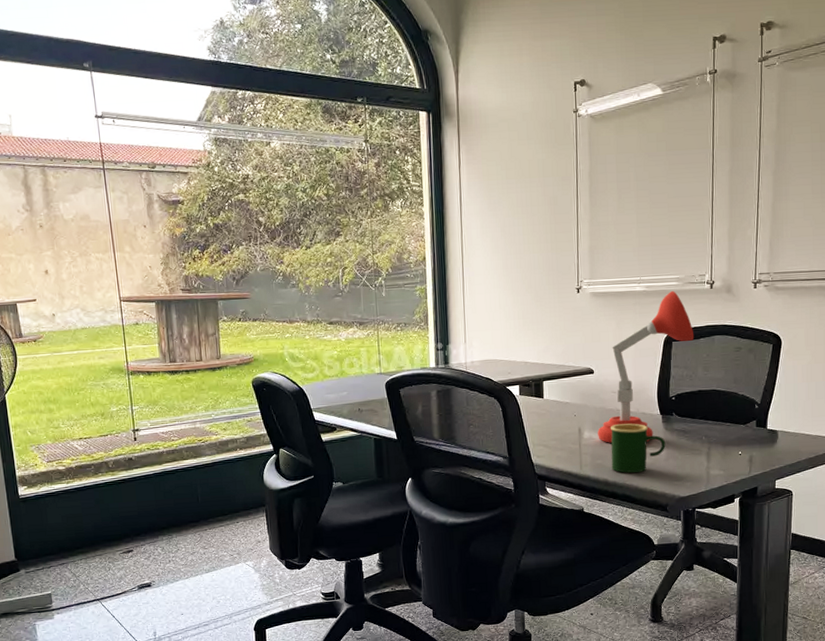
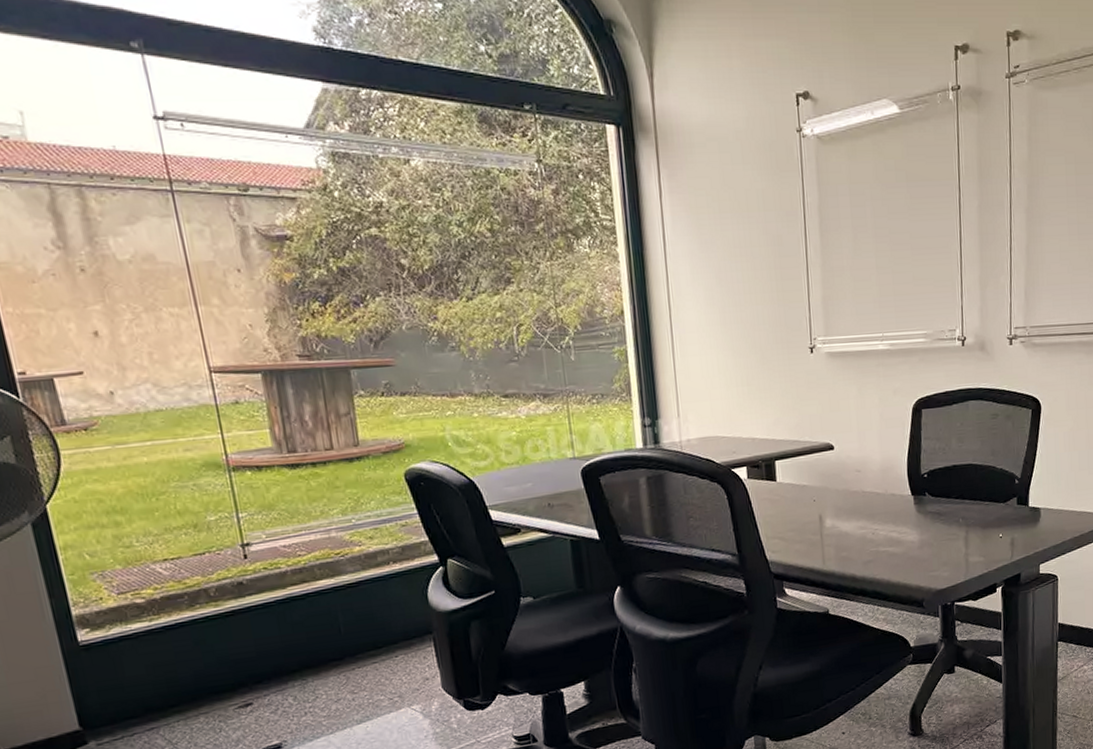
desk lamp: present [598,290,695,443] -> none [841,348,946,531]
mug: present [611,423,666,474] -> none [856,507,919,566]

